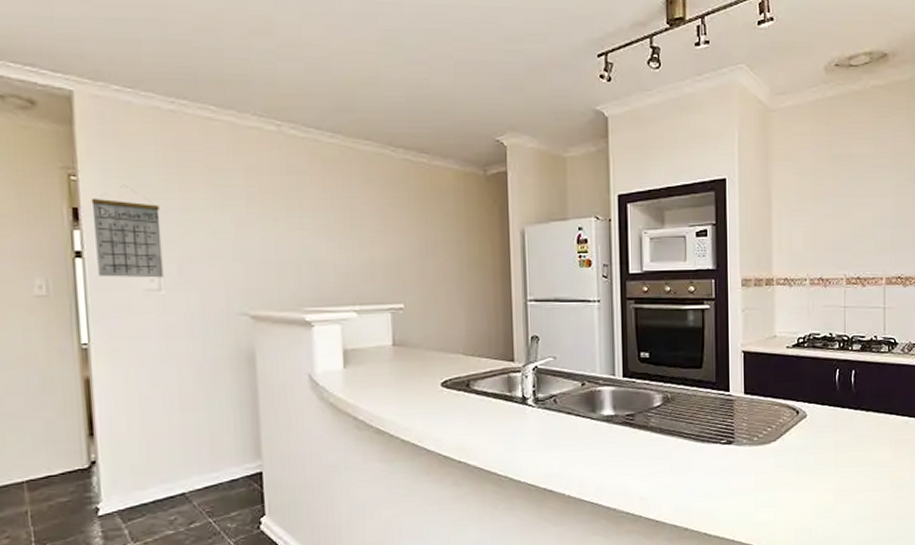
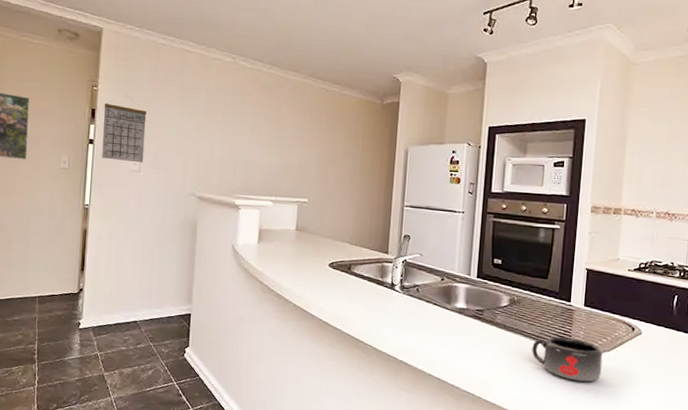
mug: none [693,432,769,480] -> present [532,336,603,382]

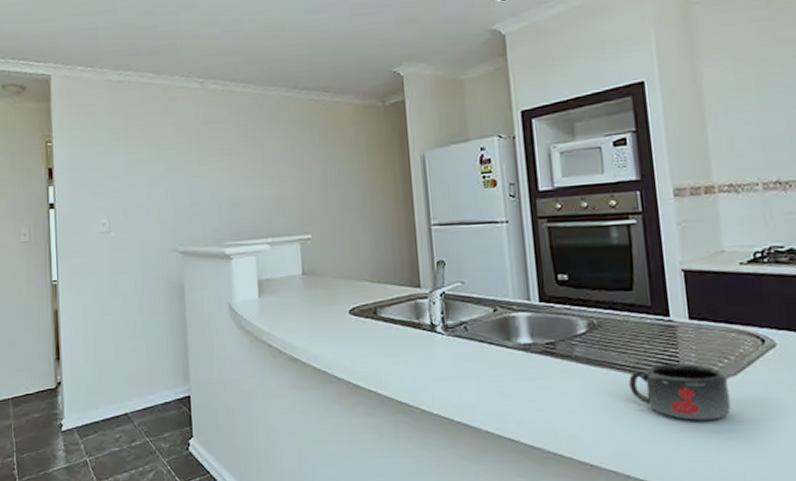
calendar: present [102,96,147,163] -> none [61,147,113,224]

